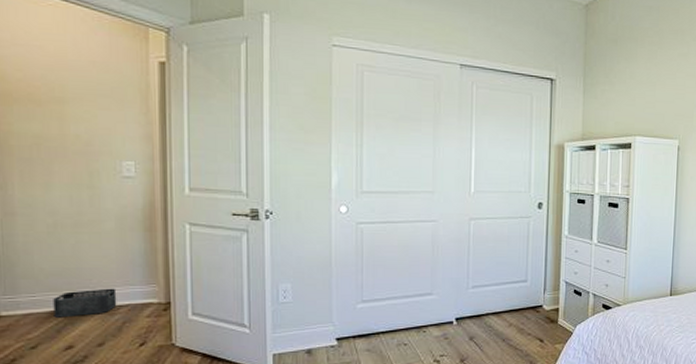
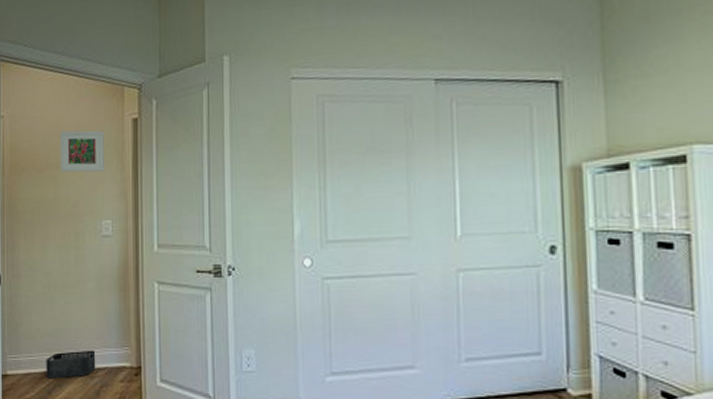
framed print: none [66,64,125,111] -> present [60,130,104,173]

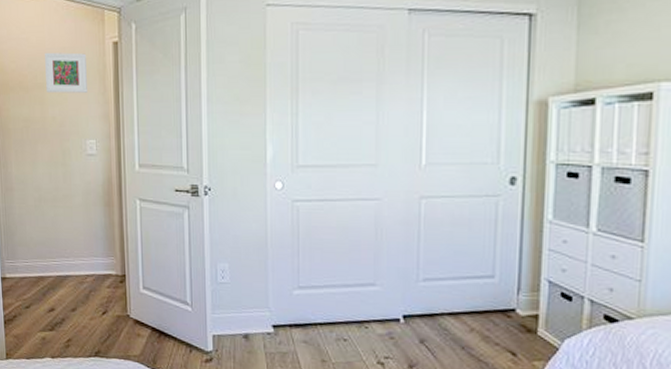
storage bin: present [46,350,96,379] -> none [40,258,85,283]

